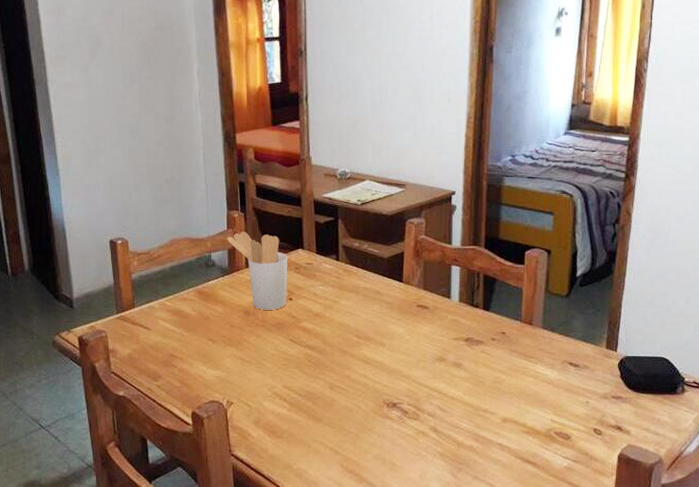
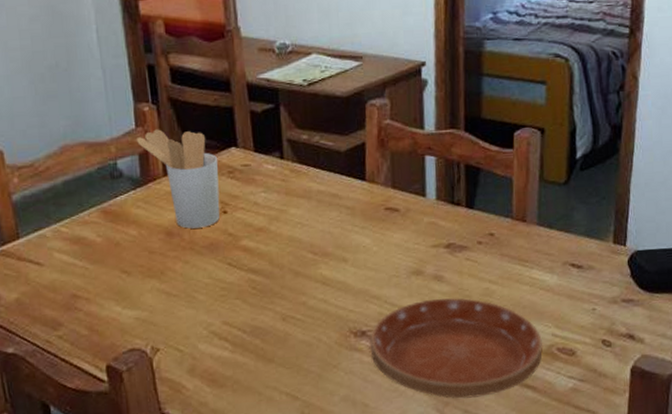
saucer: none [399,382,543,468] -> present [370,298,543,399]

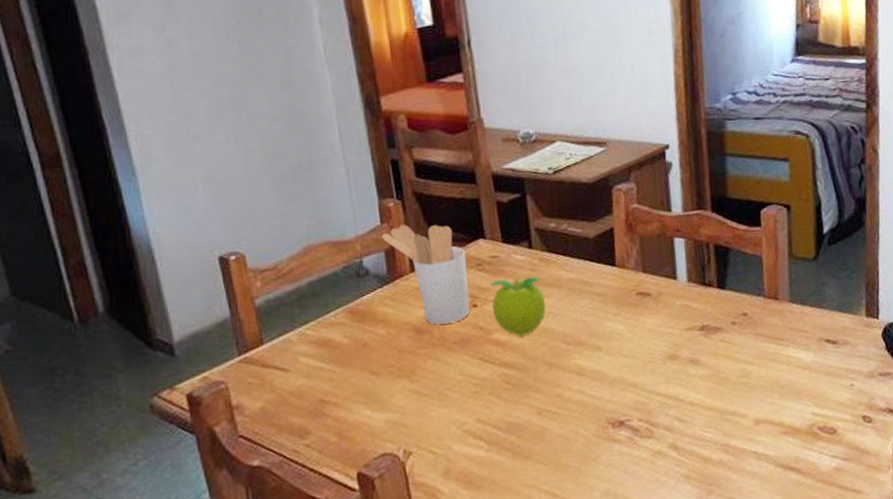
fruit: none [241,187,295,245] -> present [490,276,546,337]
saucer: present [370,298,543,399] -> none [628,381,804,486]

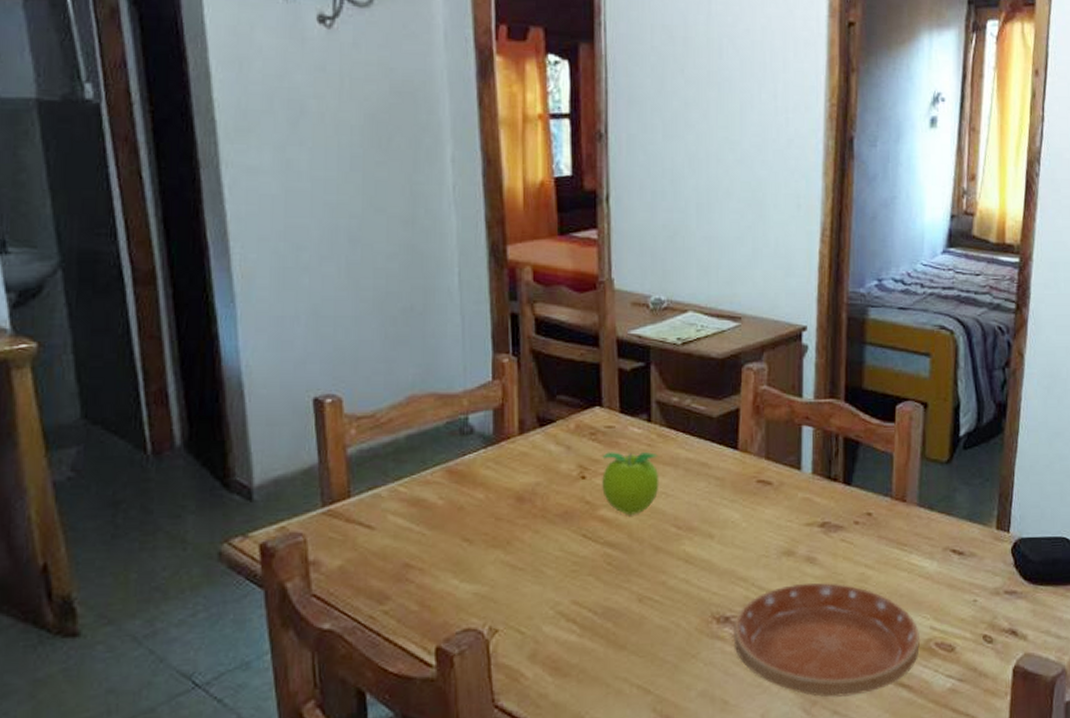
utensil holder: present [381,224,470,325] -> none [491,383,580,494]
saucer: none [628,381,804,486] -> present [733,582,921,698]

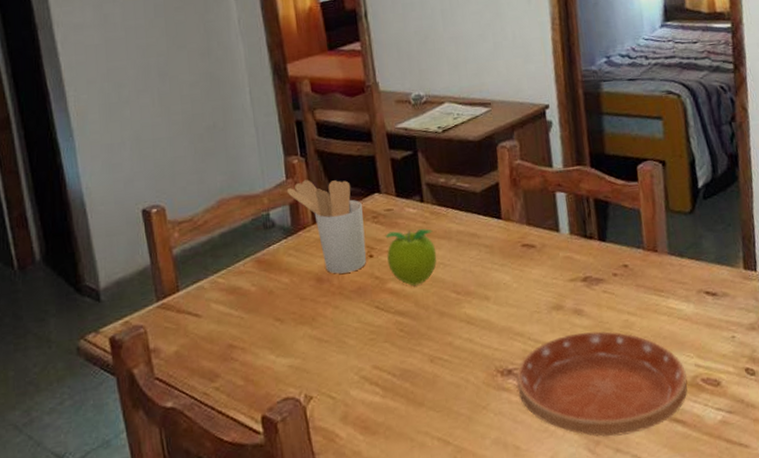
utensil holder: none [491,383,580,494] -> present [286,180,366,274]

